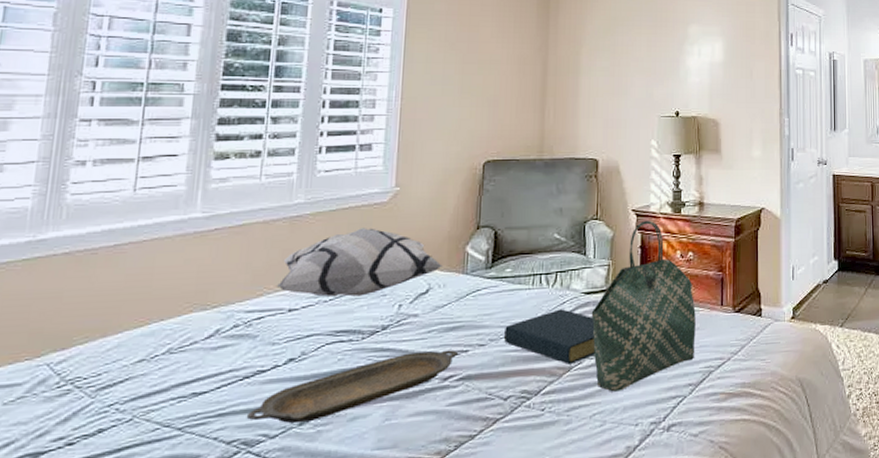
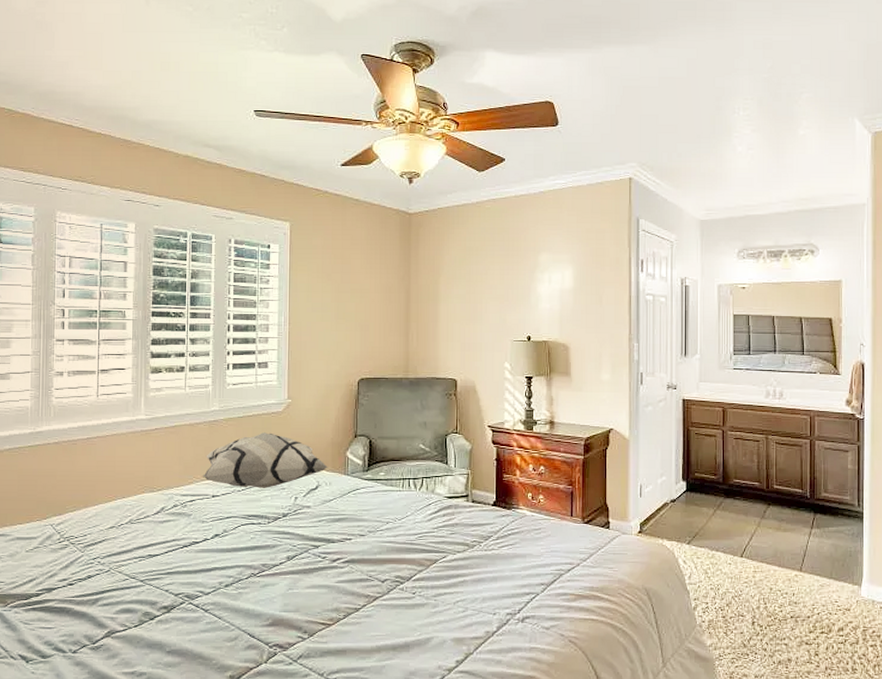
serving tray: present [246,350,459,423] -> none [187,537,344,584]
hardback book: present [504,309,596,364] -> none [380,510,458,557]
tote bag: present [591,220,696,392] -> none [453,435,547,584]

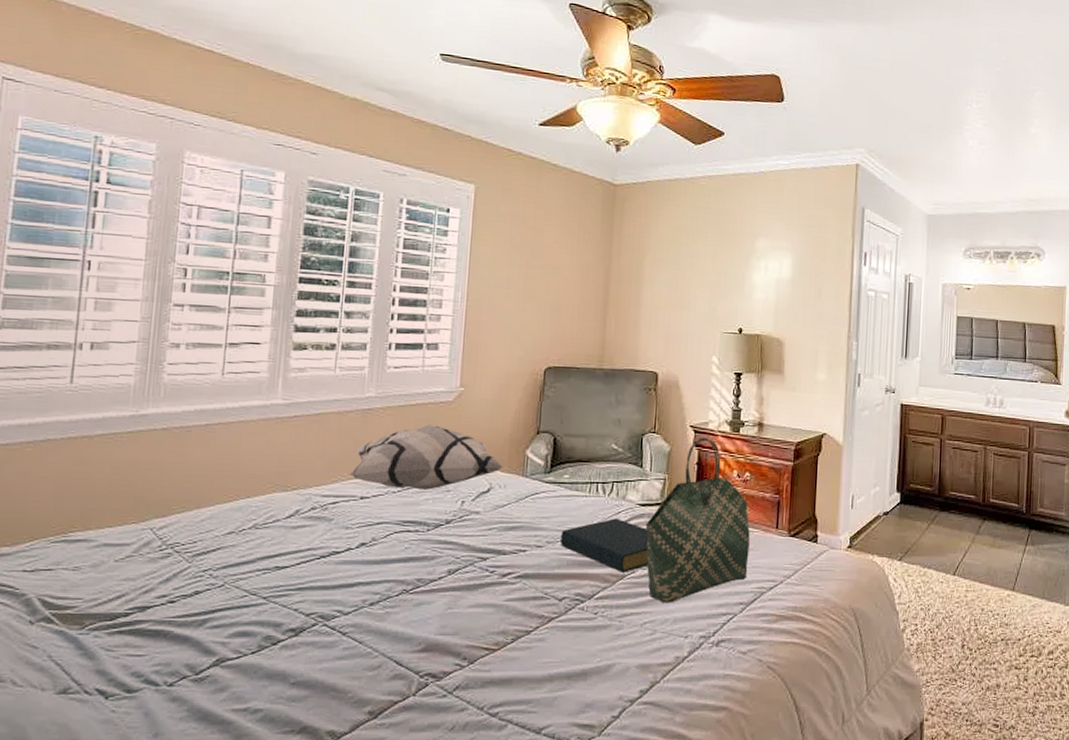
hardback book: none [380,510,458,557] -> present [561,518,649,572]
tote bag: none [453,435,547,584] -> present [645,437,750,603]

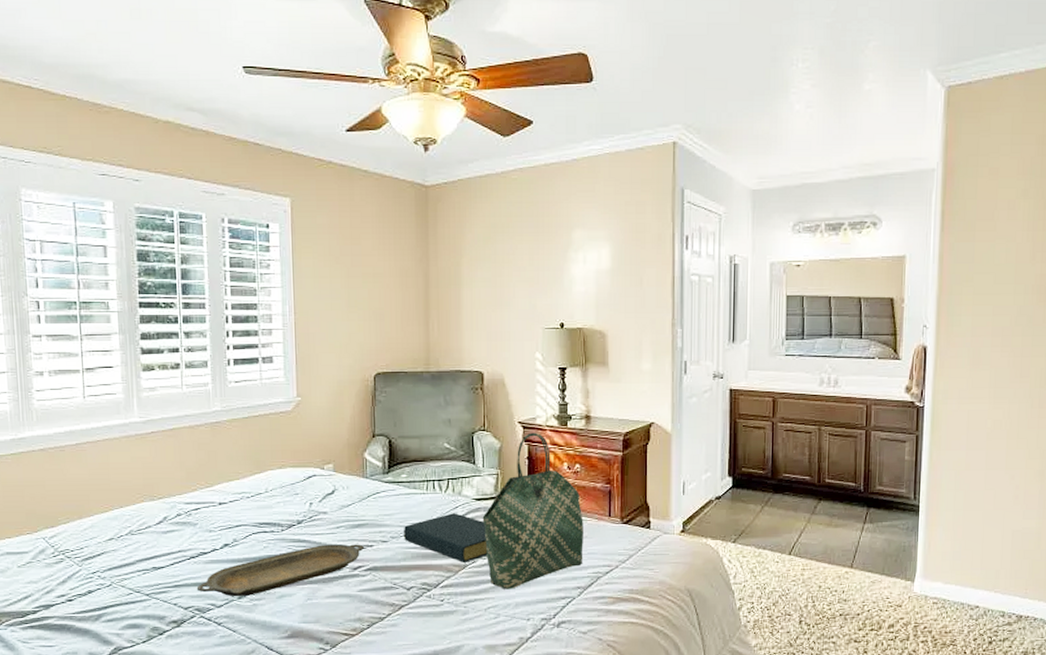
serving tray: none [323,548,517,602] -> present [196,544,365,596]
decorative pillow: present [350,425,505,490] -> none [207,434,346,494]

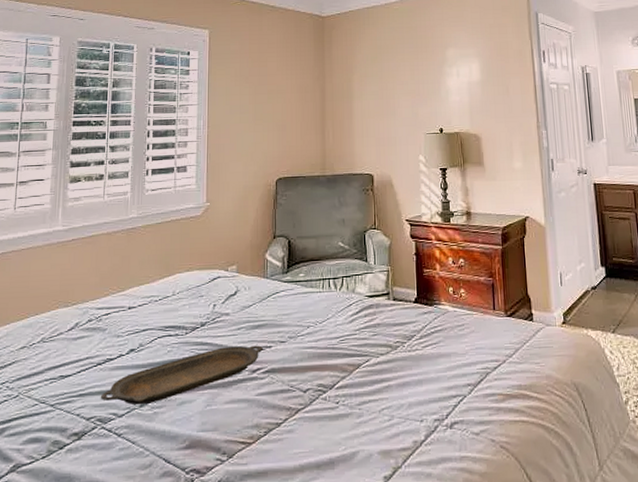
hardback book: present [404,513,488,562] -> none [301,311,381,362]
tote bag: present [482,432,583,589] -> none [375,229,472,389]

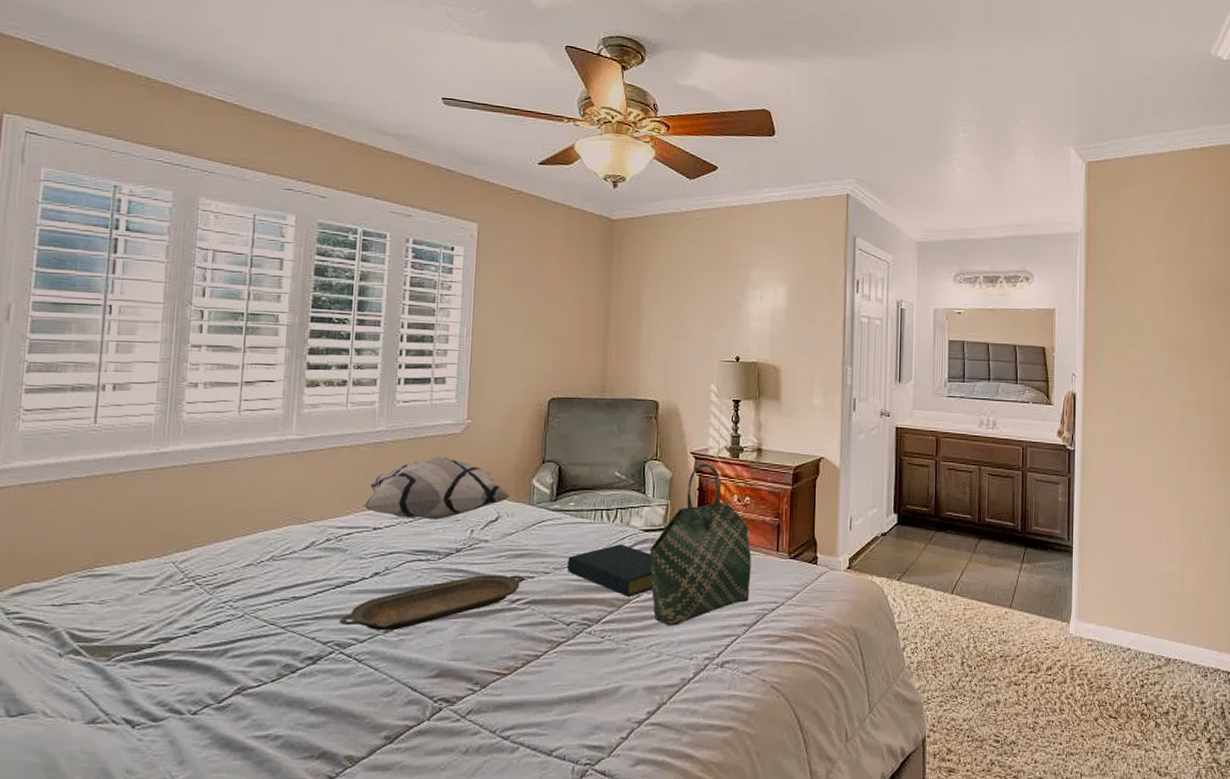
decorative pillow: none [119,238,248,298] -> present [363,456,512,520]
hardback book: none [301,311,381,362] -> present [567,544,653,597]
tote bag: none [375,229,472,389] -> present [649,463,751,626]

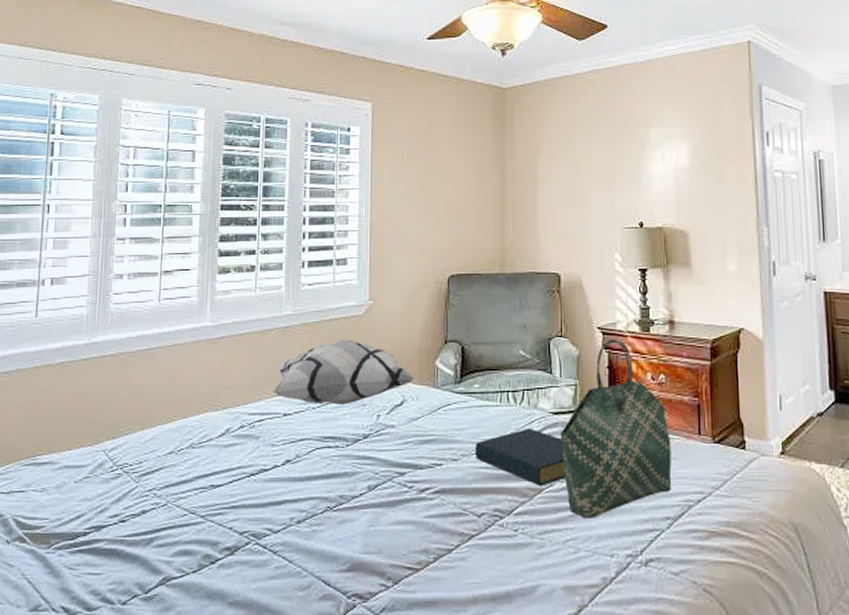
serving tray: present [339,575,526,630] -> none [254,462,434,520]

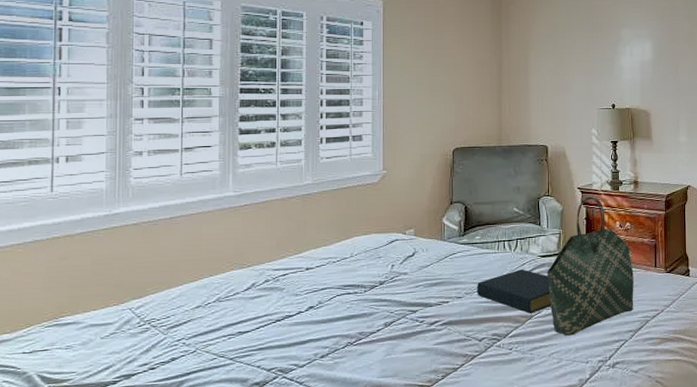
decorative pillow: present [273,339,416,405] -> none [296,203,426,259]

